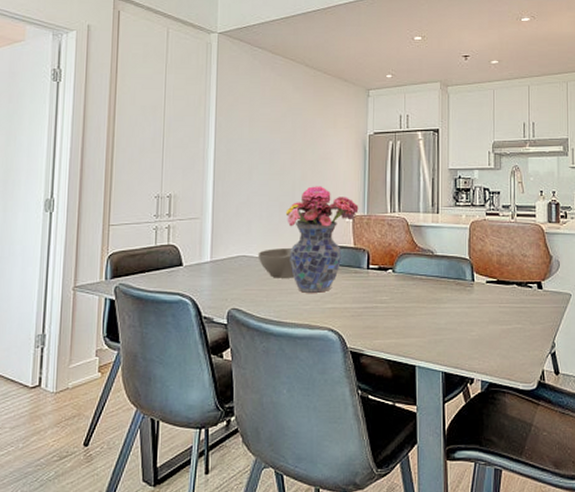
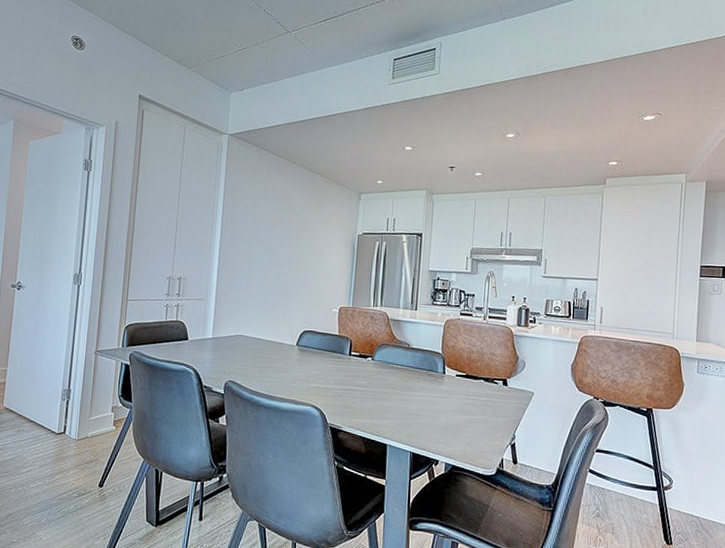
bowl: present [257,247,295,278] -> none [253,331,285,358]
flower arrangement: present [285,186,359,293] -> none [280,278,345,373]

